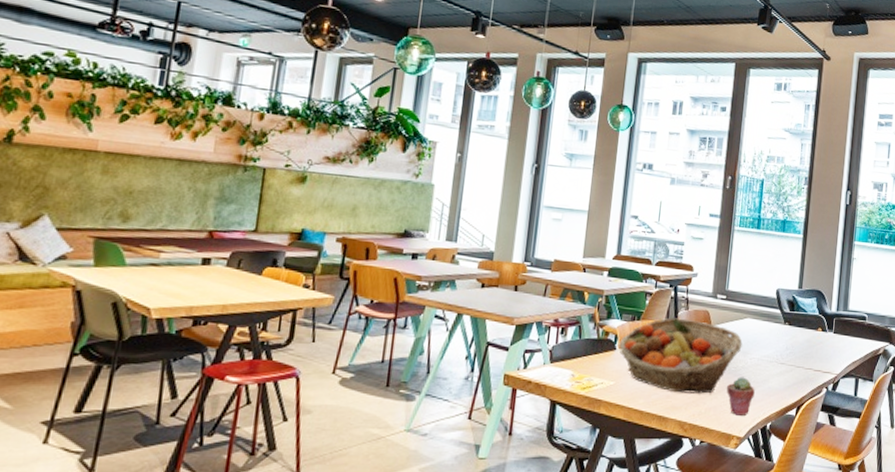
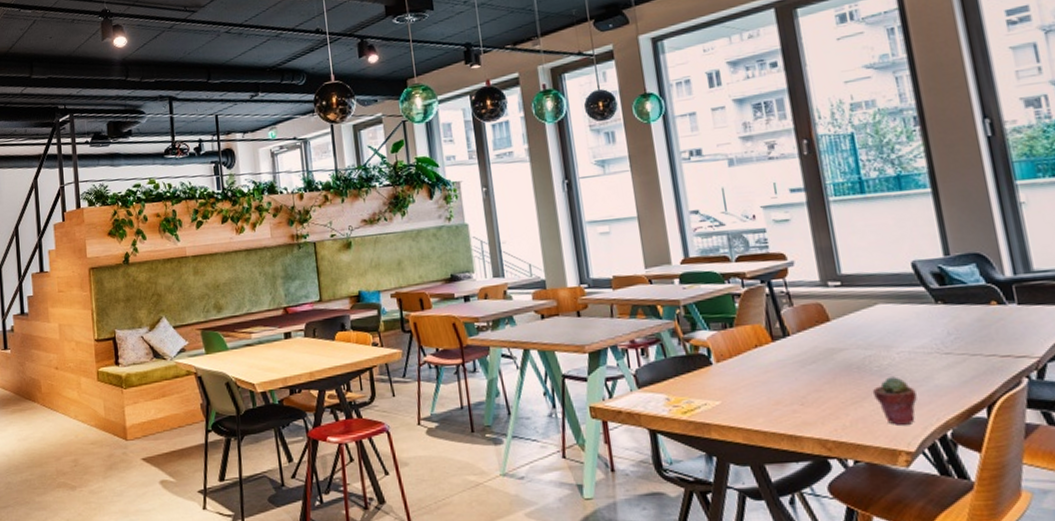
fruit basket: present [618,318,743,394] -> none [713,316,881,406]

